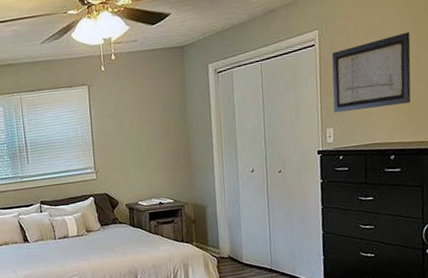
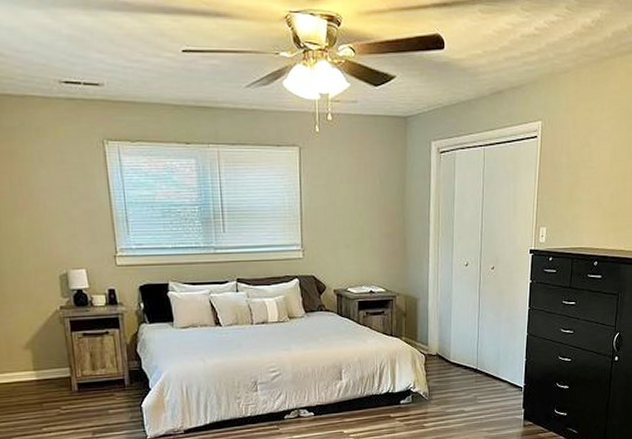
wall art: present [331,31,411,113] -> none [549,136,623,212]

